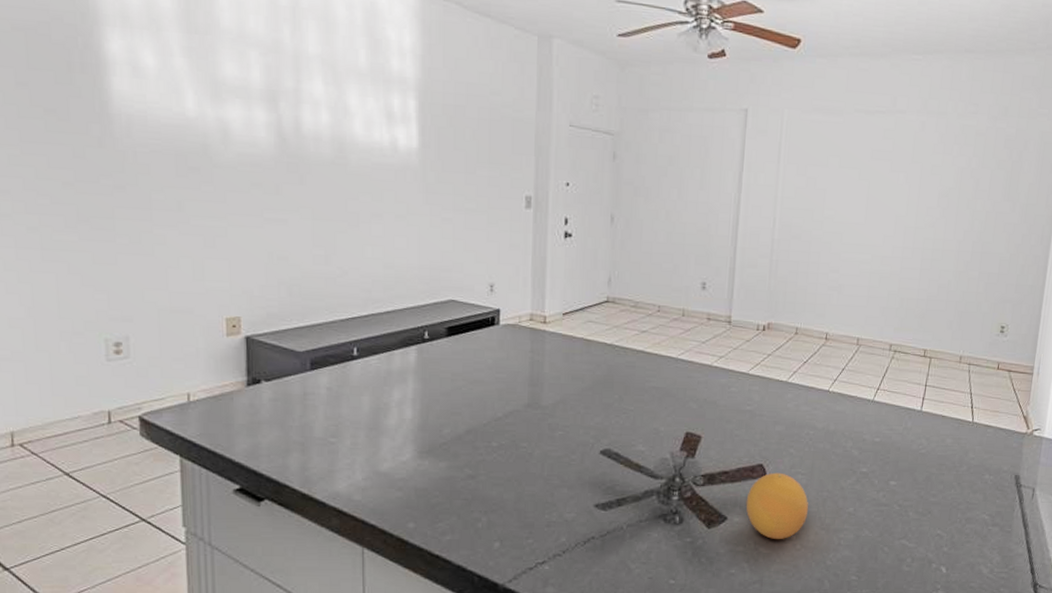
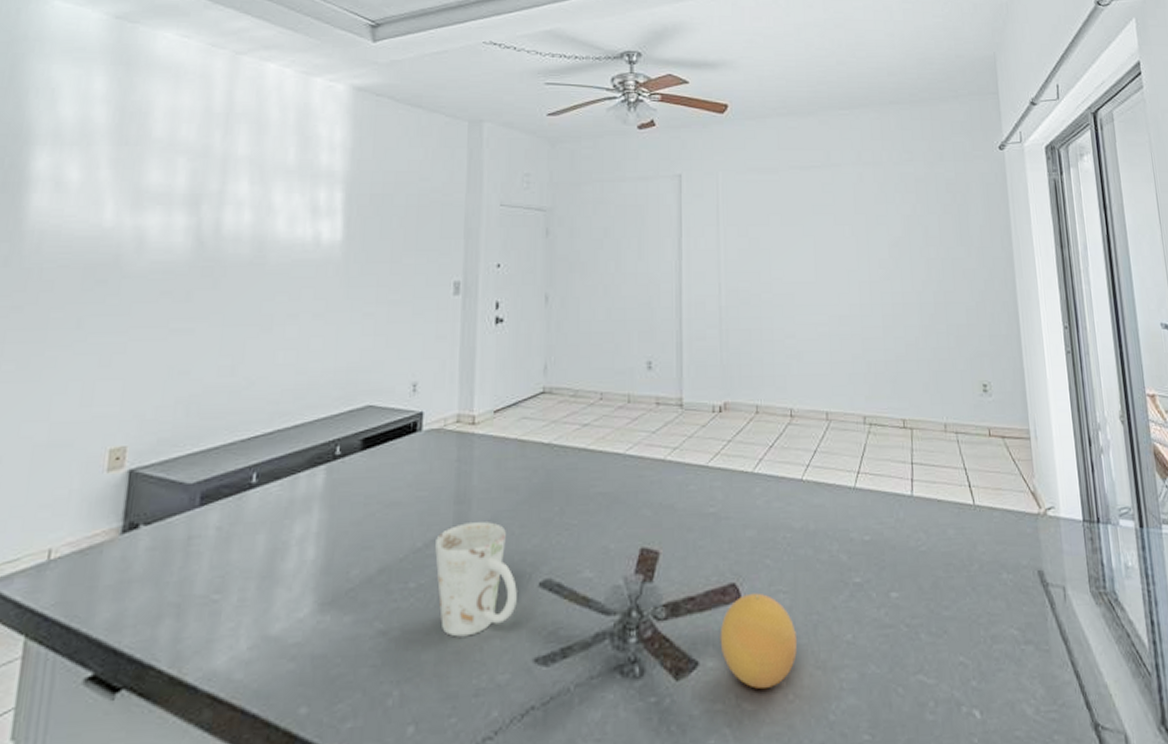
mug: none [513,401,582,485] -> present [435,522,517,637]

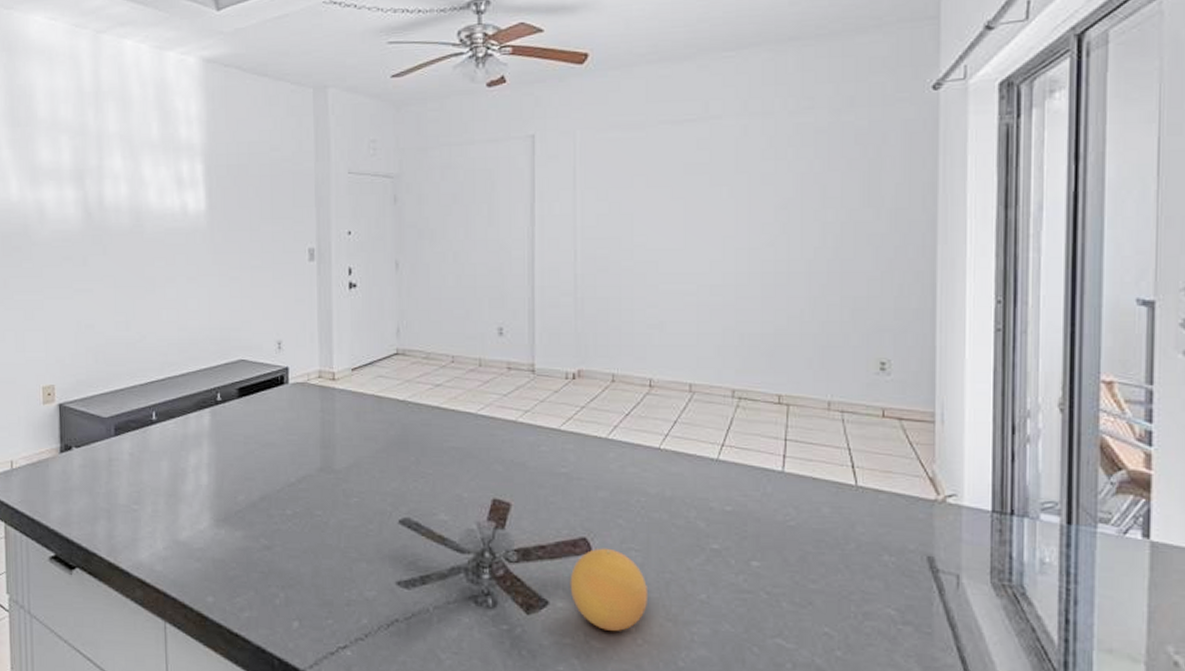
mug: present [435,522,517,637] -> none [306,465,380,558]

